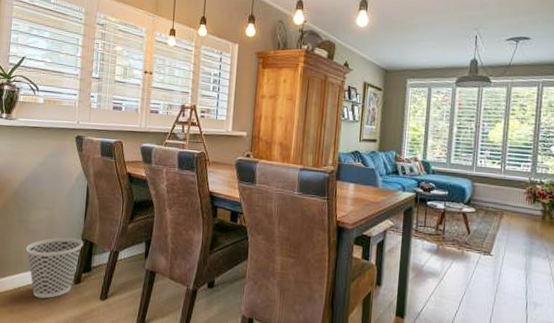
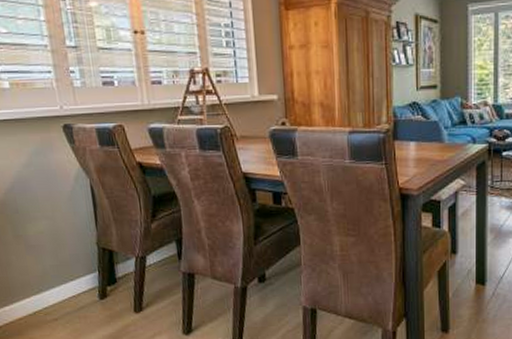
wastebasket: present [25,237,84,299] -> none [31,248,101,321]

